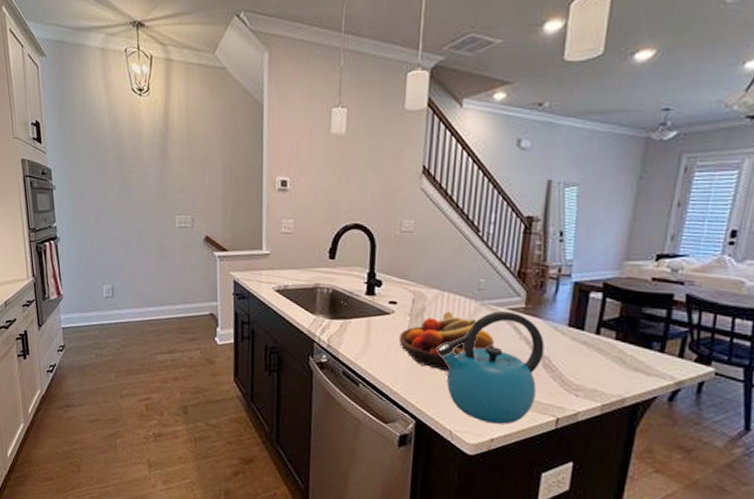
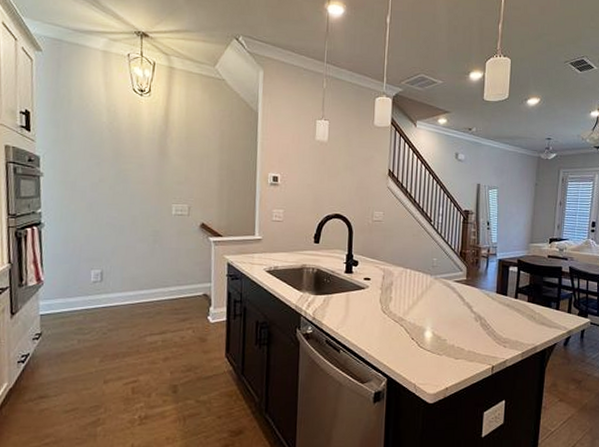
fruit bowl: present [398,311,495,372] -> none [372,285,446,335]
kettle: present [437,310,545,425] -> none [402,282,481,375]

